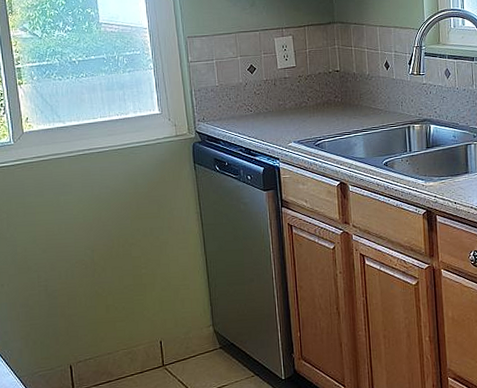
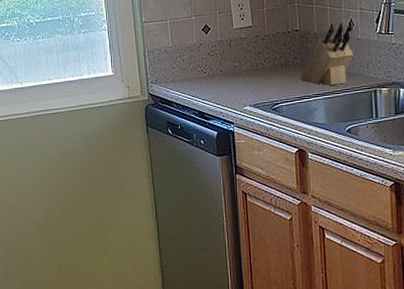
knife block: none [341,63,389,123] -> present [300,21,354,86]

